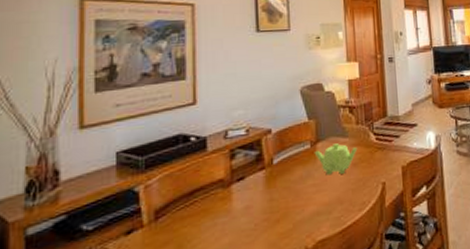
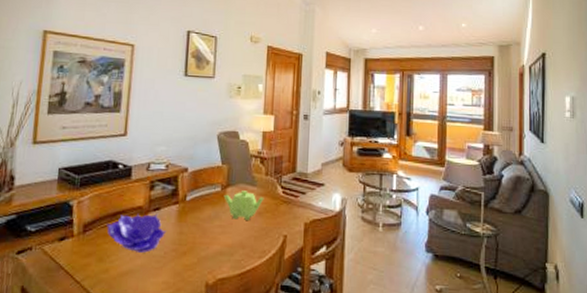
decorative bowl: none [183,183,255,230] -> present [107,213,167,253]

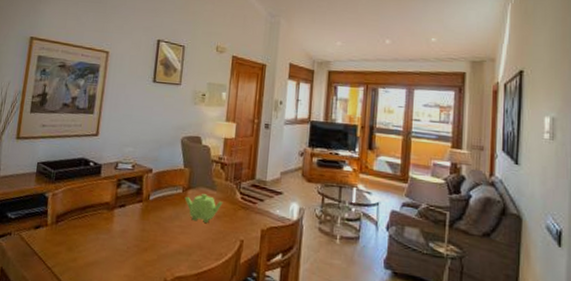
decorative bowl: present [107,213,167,253] -> none [77,209,131,246]

